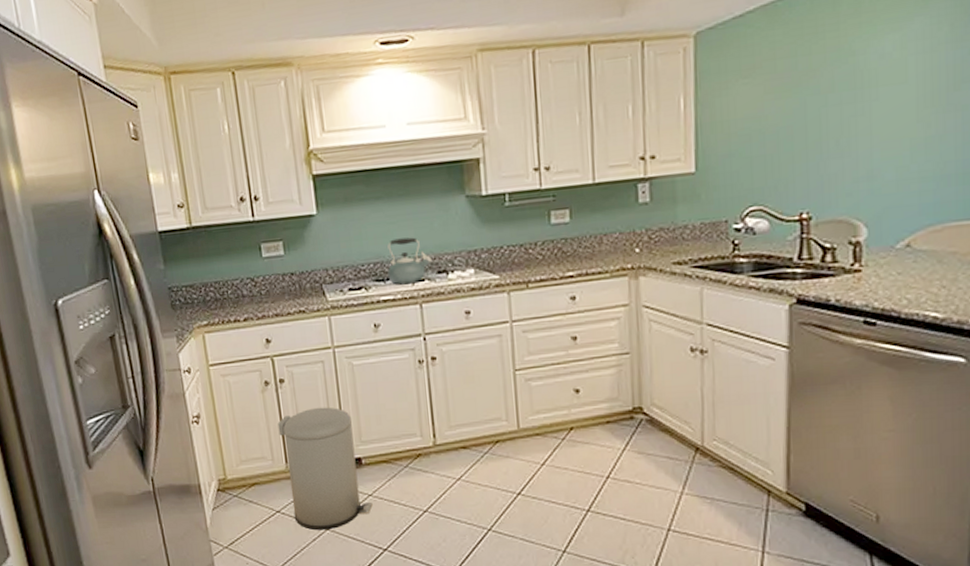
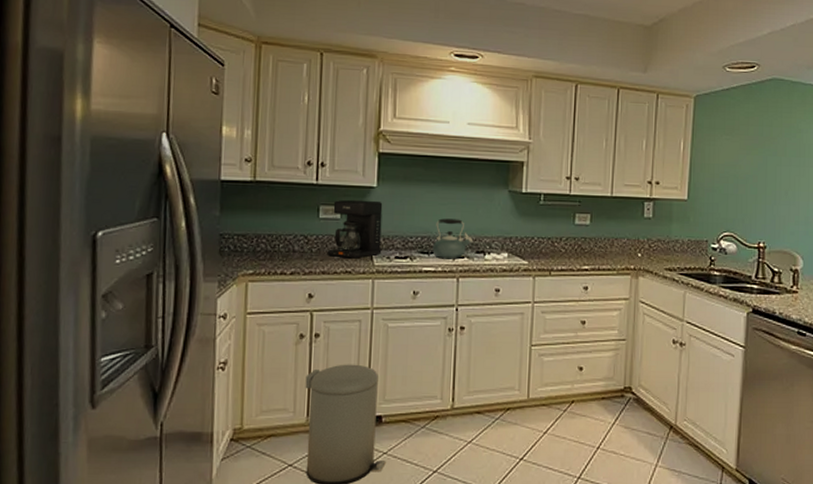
coffee maker: none [274,229,334,297] -> present [327,199,383,259]

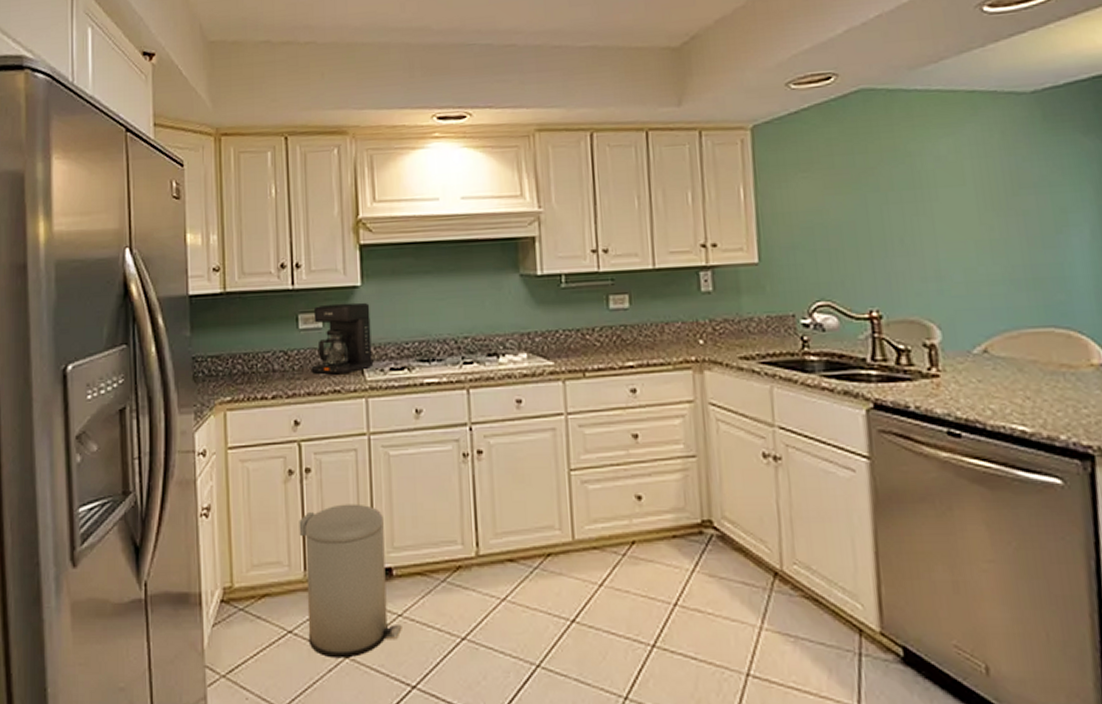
kettle: present [432,218,474,259] -> none [433,315,483,367]

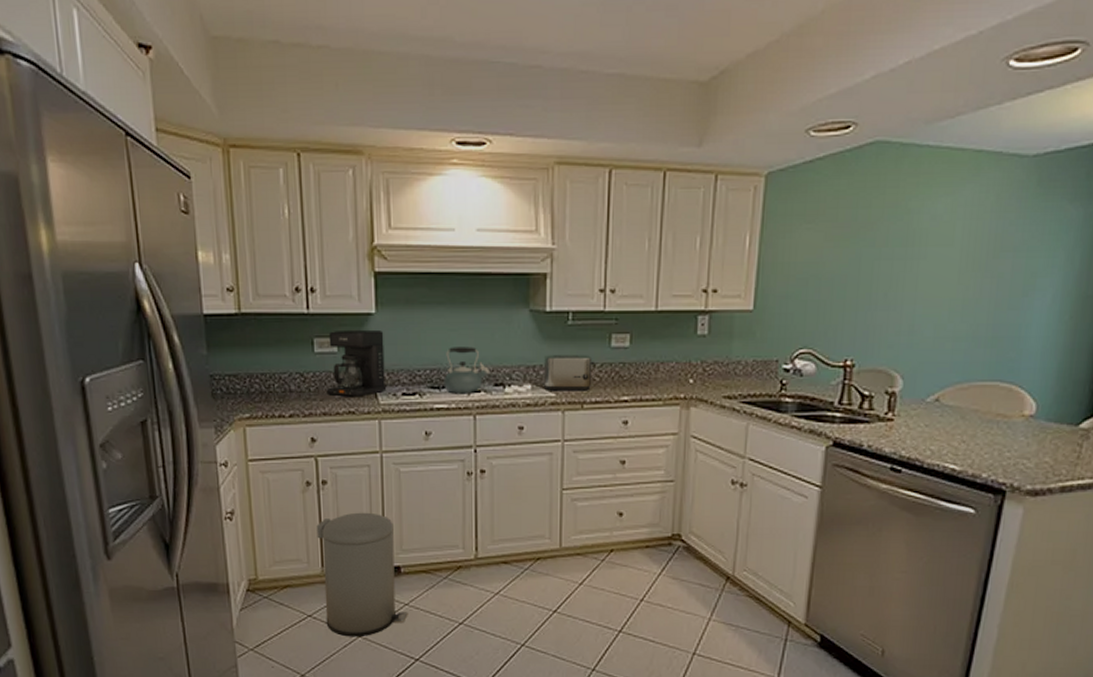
kettle: none [433,315,483,367] -> present [443,347,491,394]
toaster: none [537,319,595,359] -> present [543,354,596,391]

